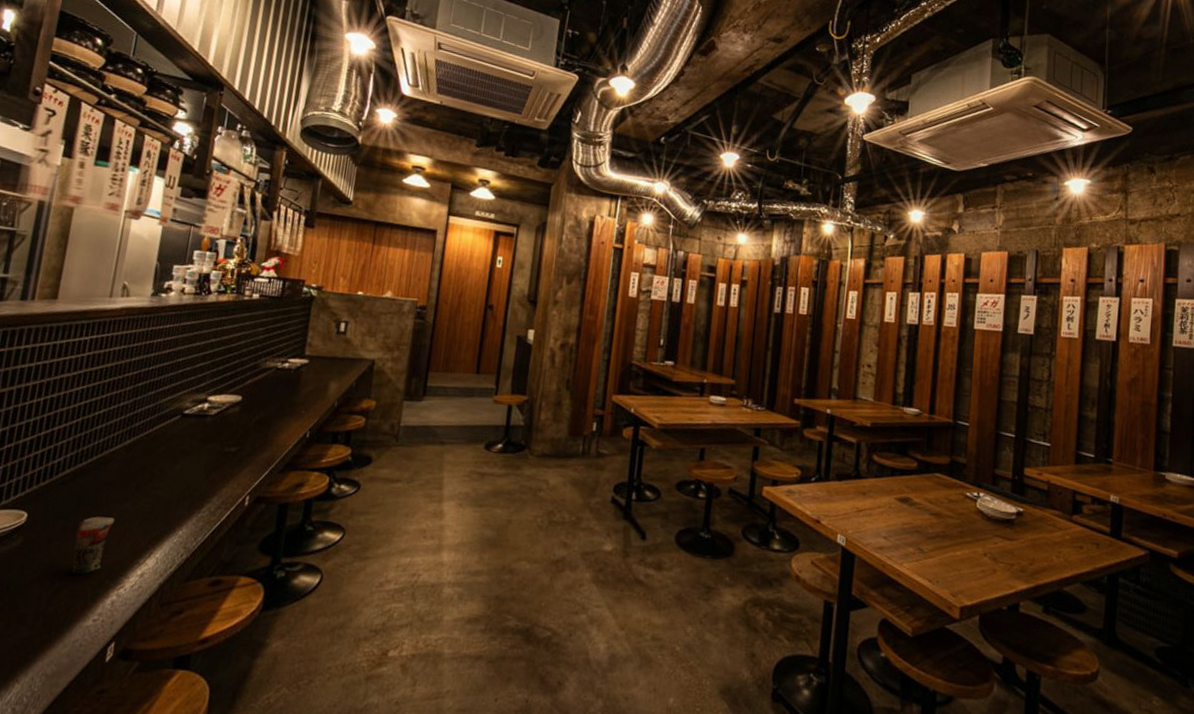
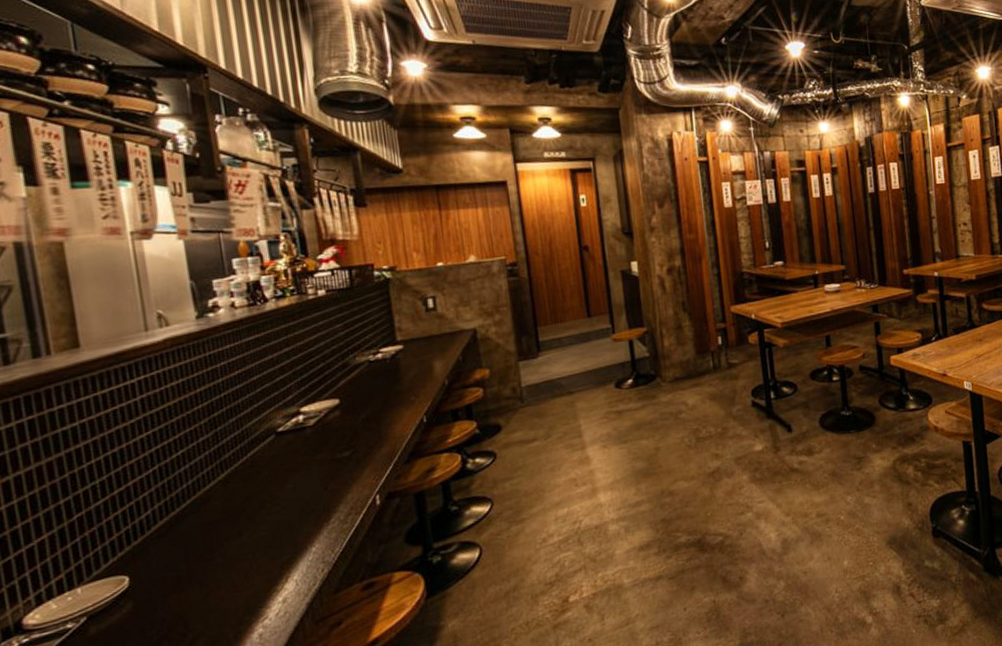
beverage cup: present [71,516,115,575] -> none [193,555,235,621]

